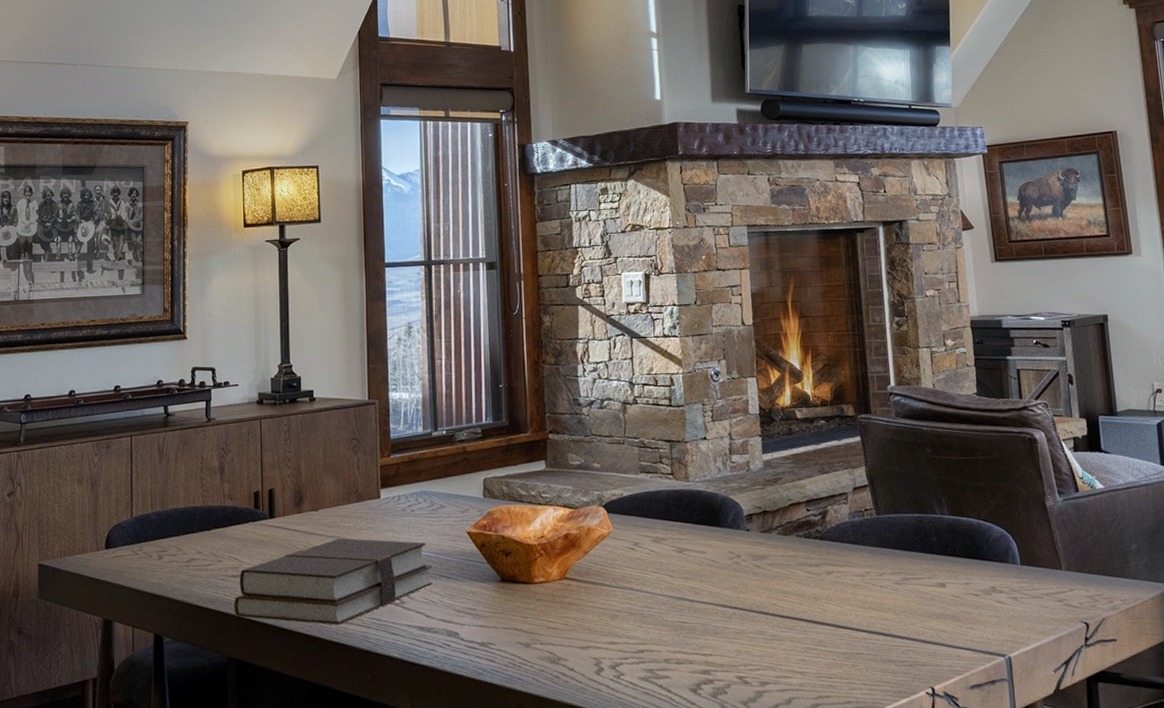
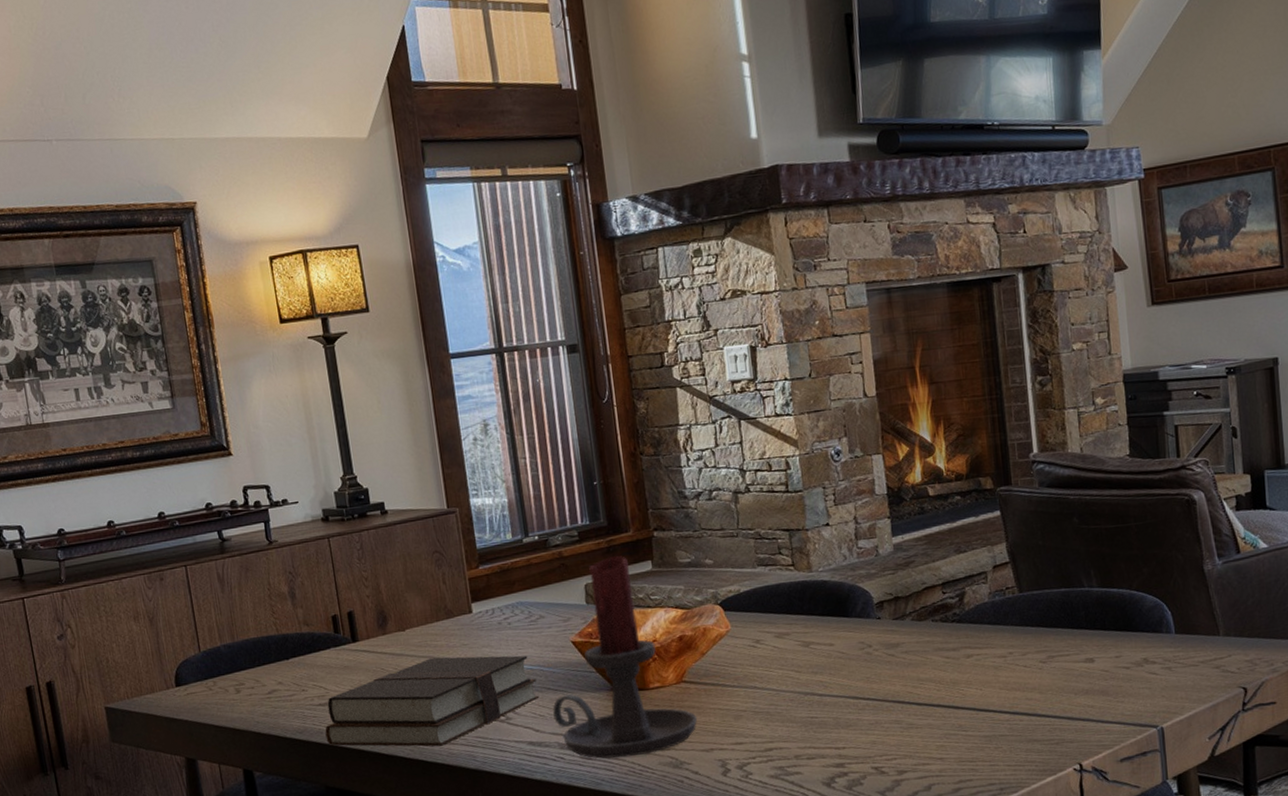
candle holder: none [444,453,577,649] -> present [553,555,698,759]

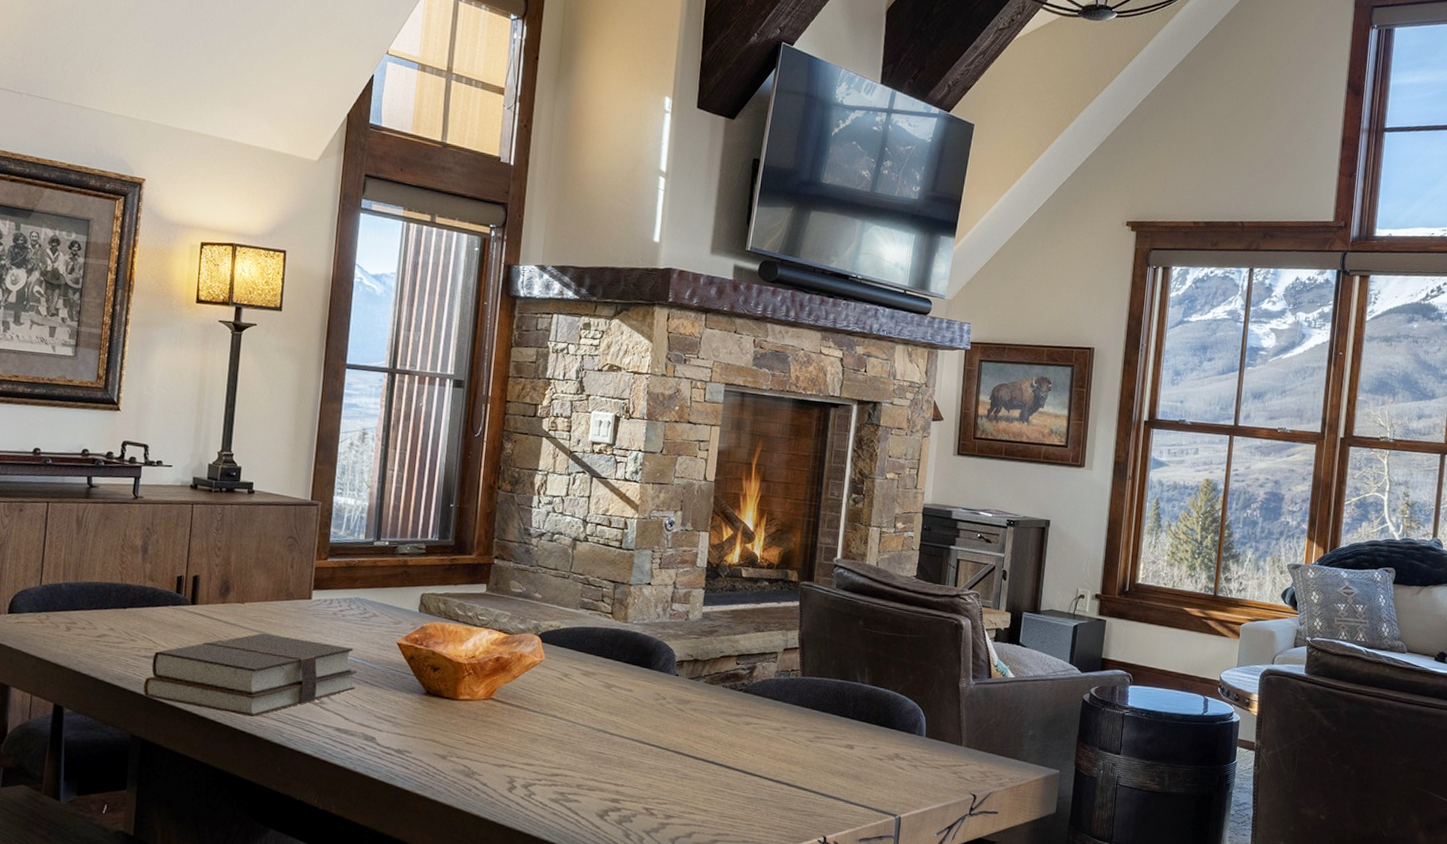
candle holder: present [553,555,698,759] -> none [365,573,497,759]

